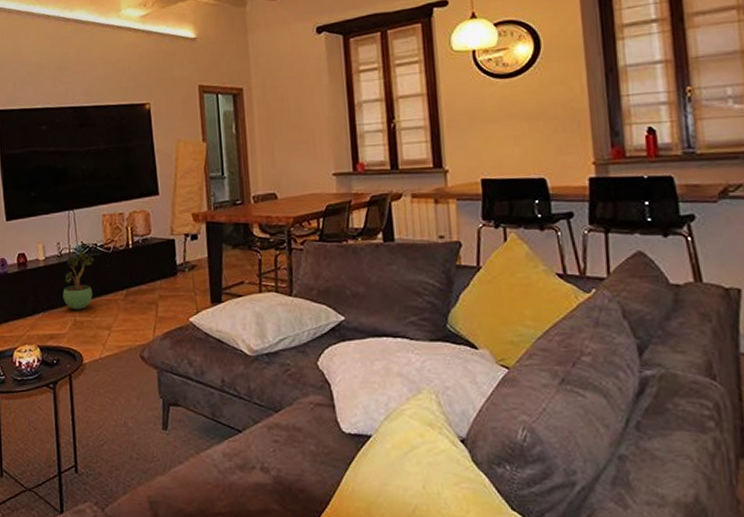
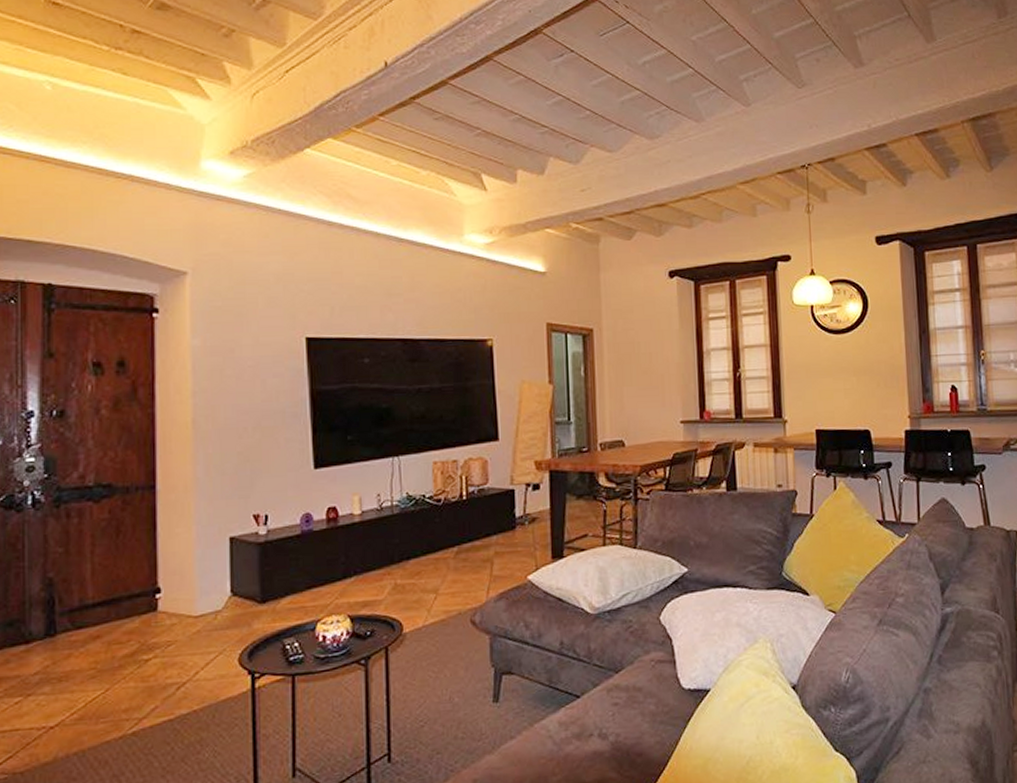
potted plant: present [62,251,95,310] -> none [381,503,422,572]

